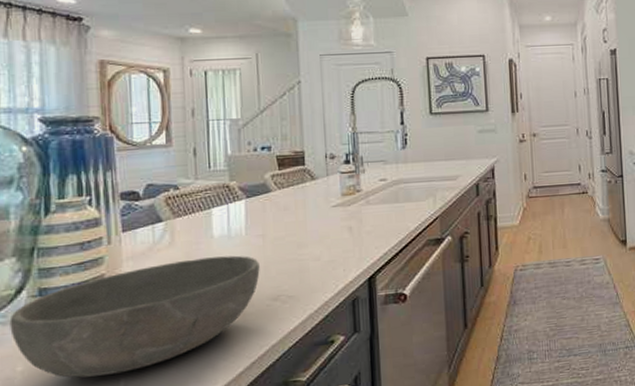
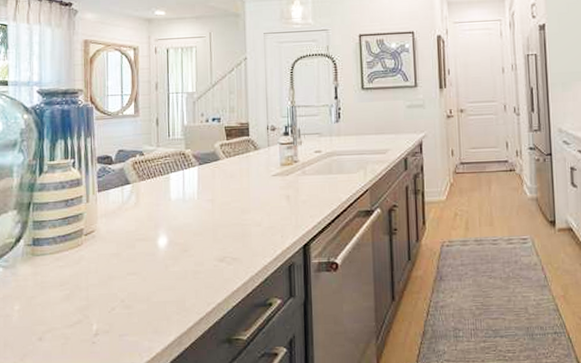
bowl: present [9,255,260,378] -> none [10,217,209,320]

